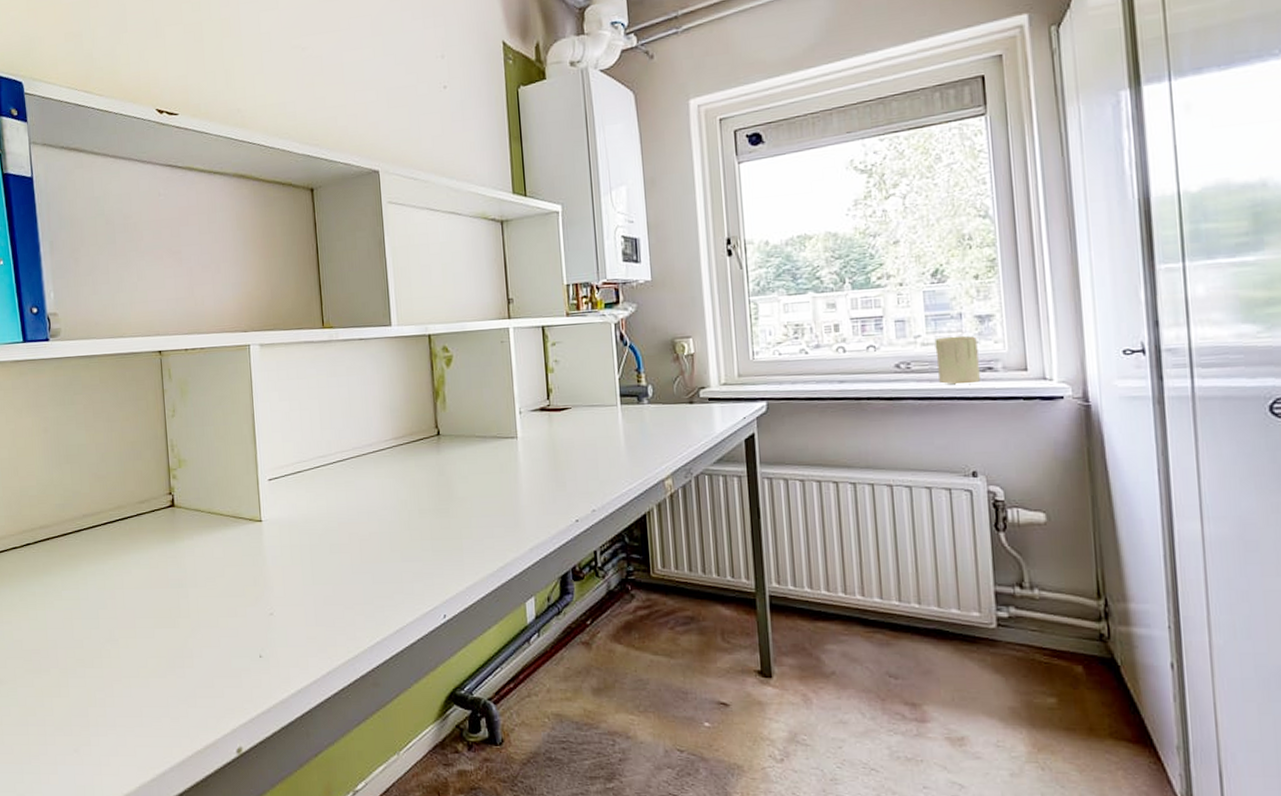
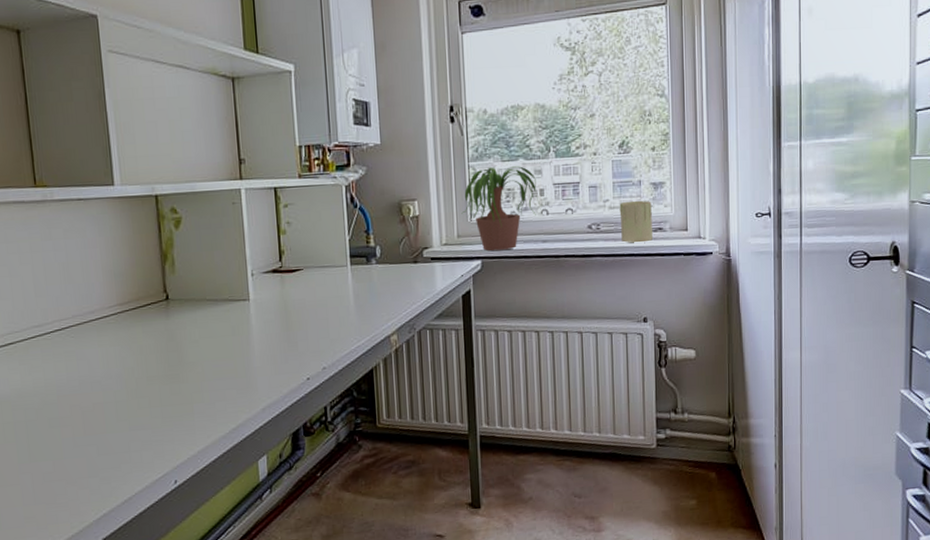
potted plant: none [742,299,839,392] -> present [461,165,544,252]

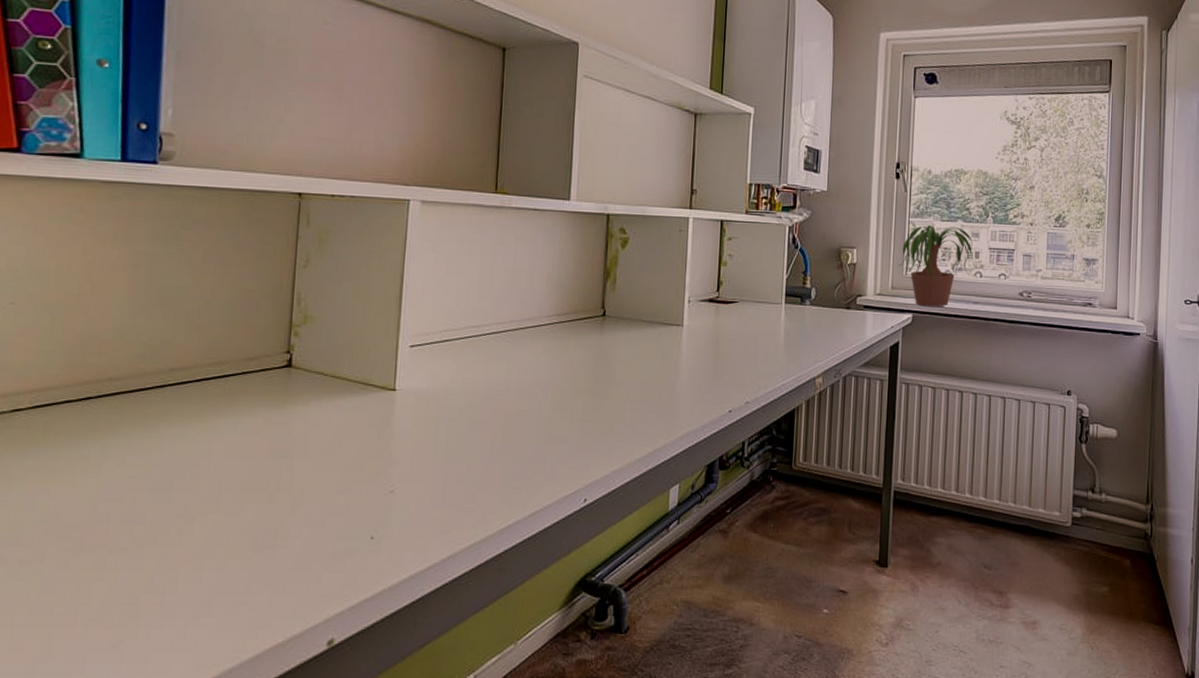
candle: present [619,200,653,243] -> none [1051,273,1083,316]

